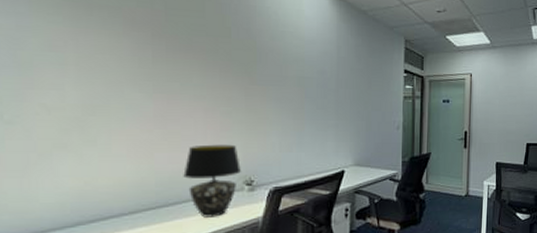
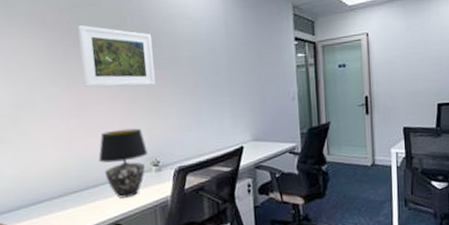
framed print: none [174,30,258,101] -> present [78,25,156,88]

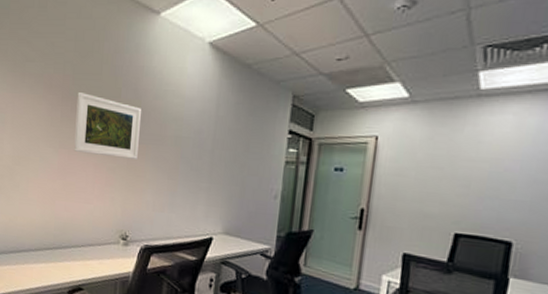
table lamp: present [98,128,148,198] -> none [74,197,119,265]

